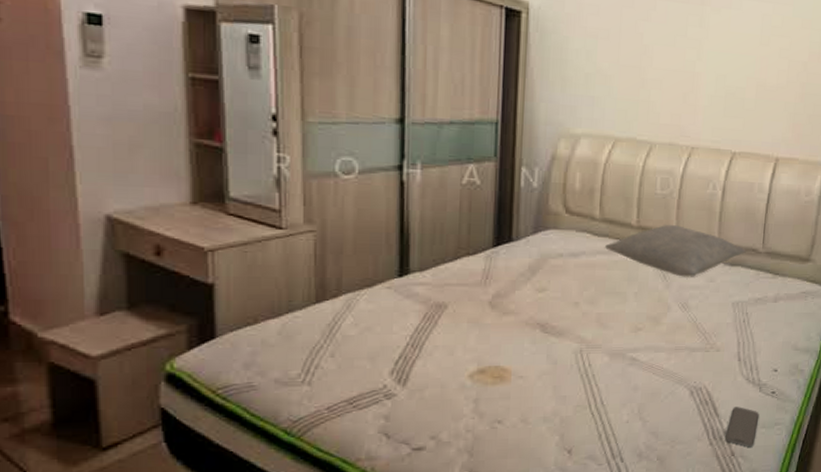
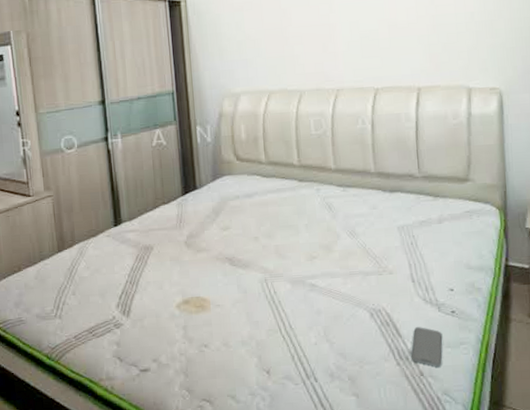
pillow: present [605,224,746,277] -> none [274,160,403,207]

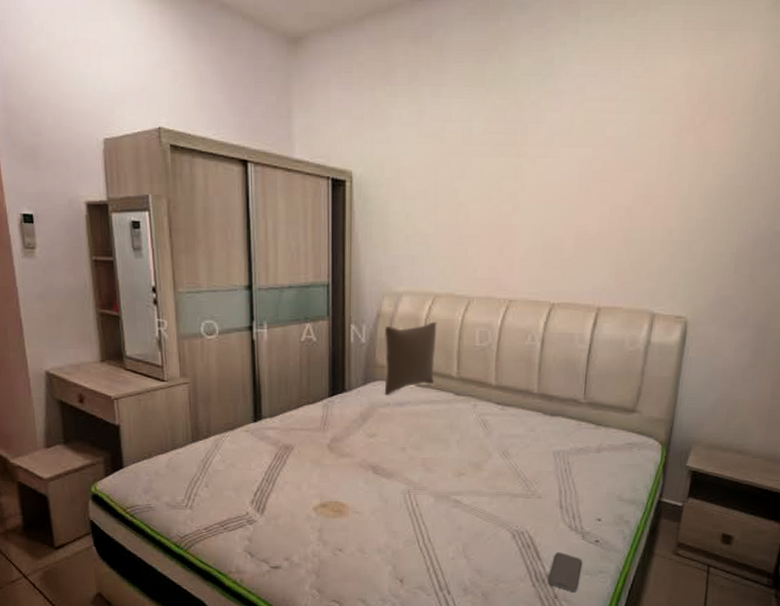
pillow: none [228,115,278,189] -> present [385,321,437,396]

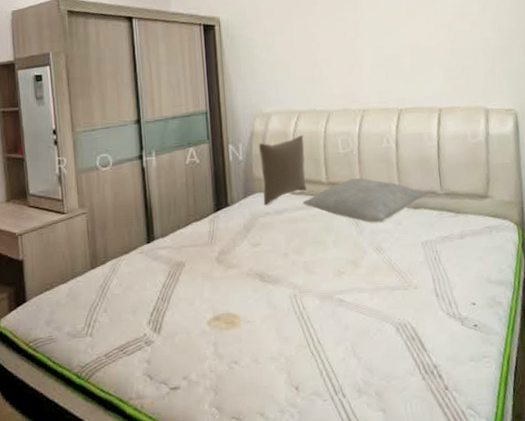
pillow: none [428,375,567,426] -> present [303,177,426,223]
smartphone: present [548,552,583,592] -> none [436,341,466,381]

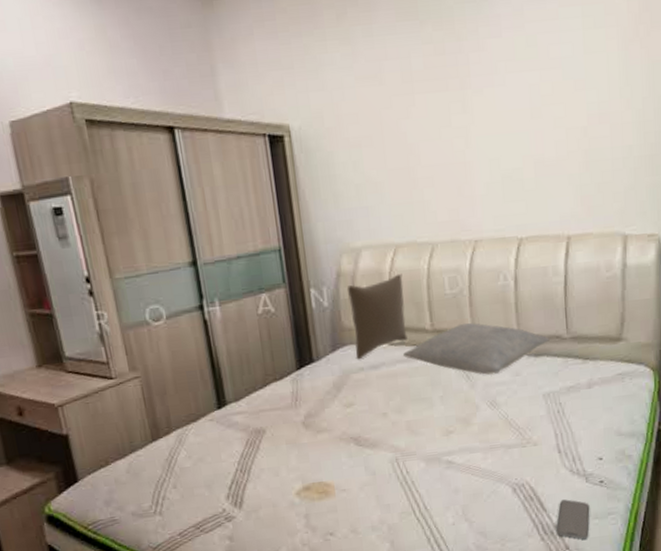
smartphone: none [436,341,466,381] -> present [557,499,590,540]

